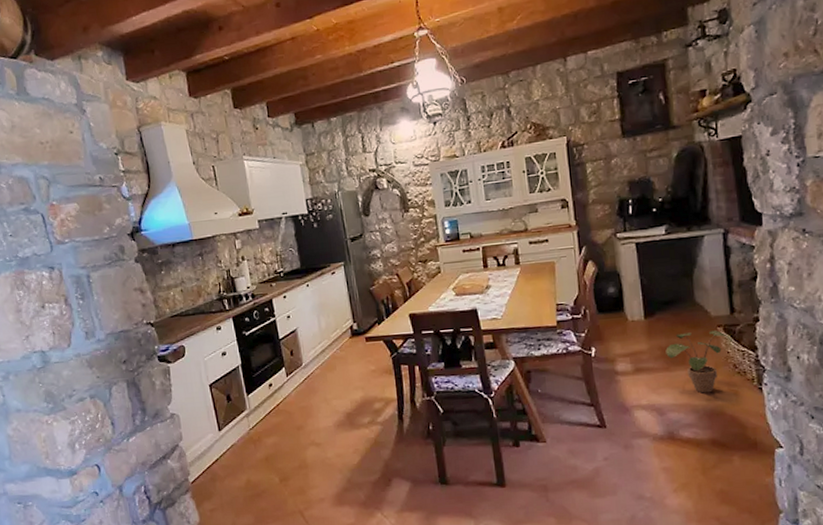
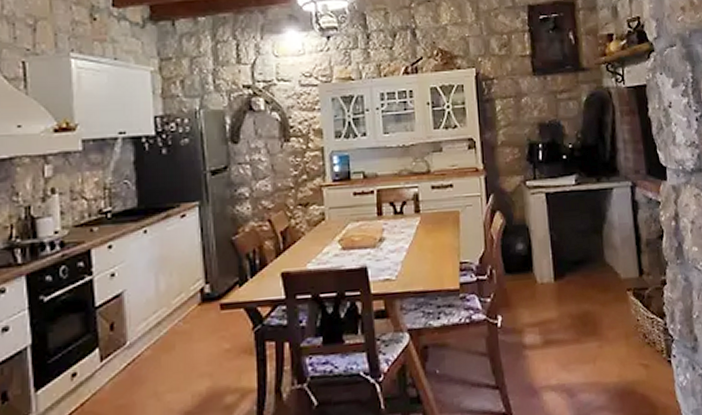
potted plant: present [665,330,734,393] -> none [576,294,643,369]

